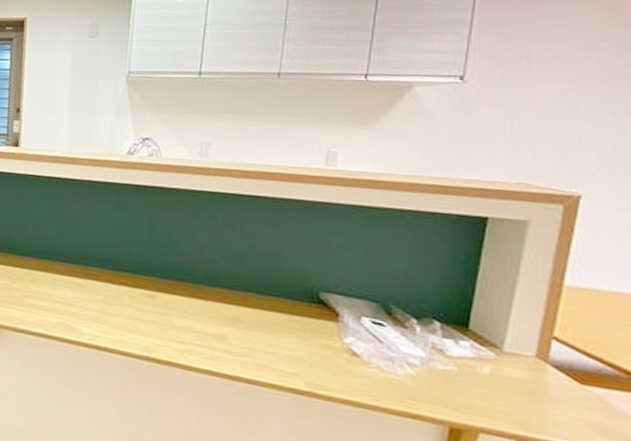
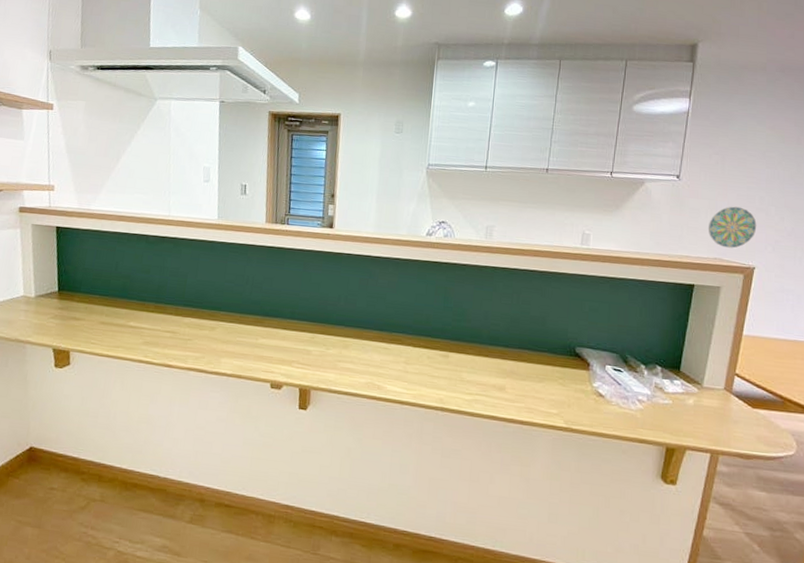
decorative plate: none [507,114,583,171] -> present [708,206,757,249]

